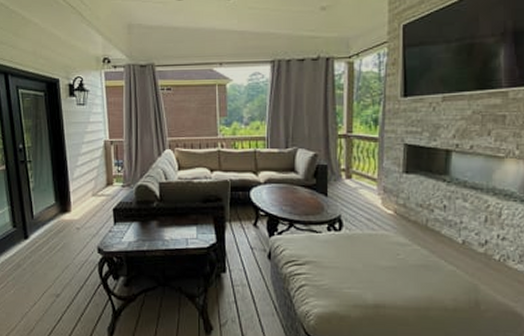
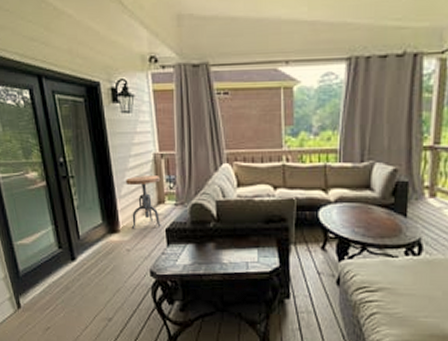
side table: none [79,160,110,208] -> present [126,176,161,228]

